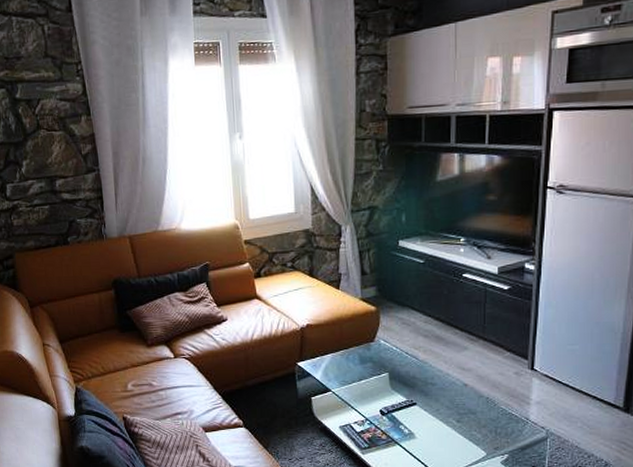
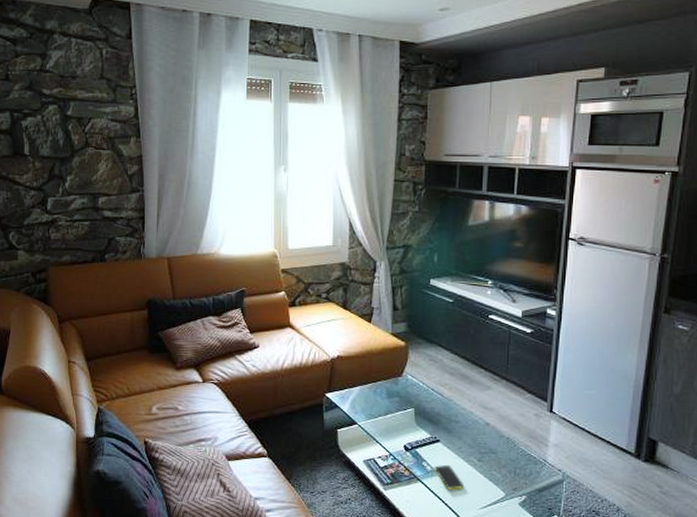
smartphone: none [412,427,444,451] -> present [434,464,465,490]

